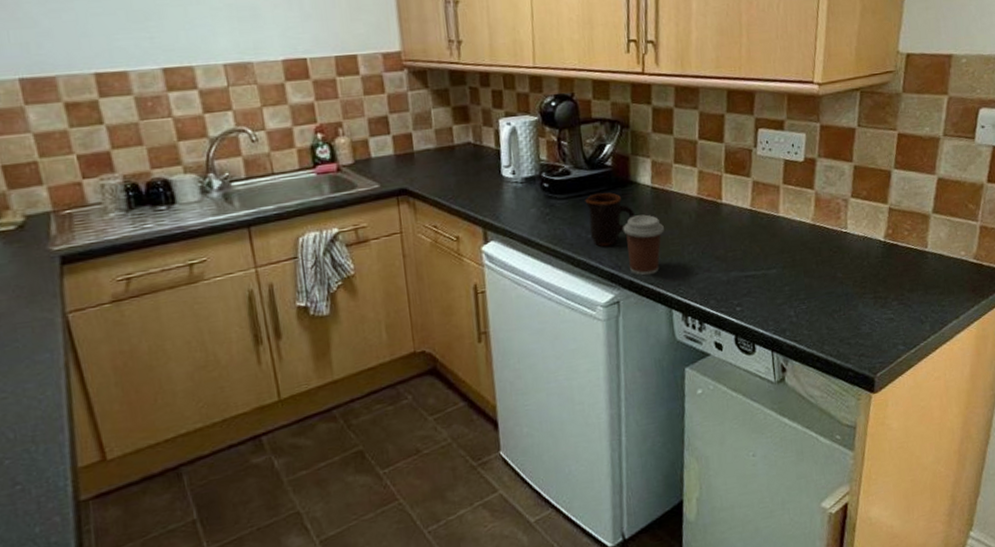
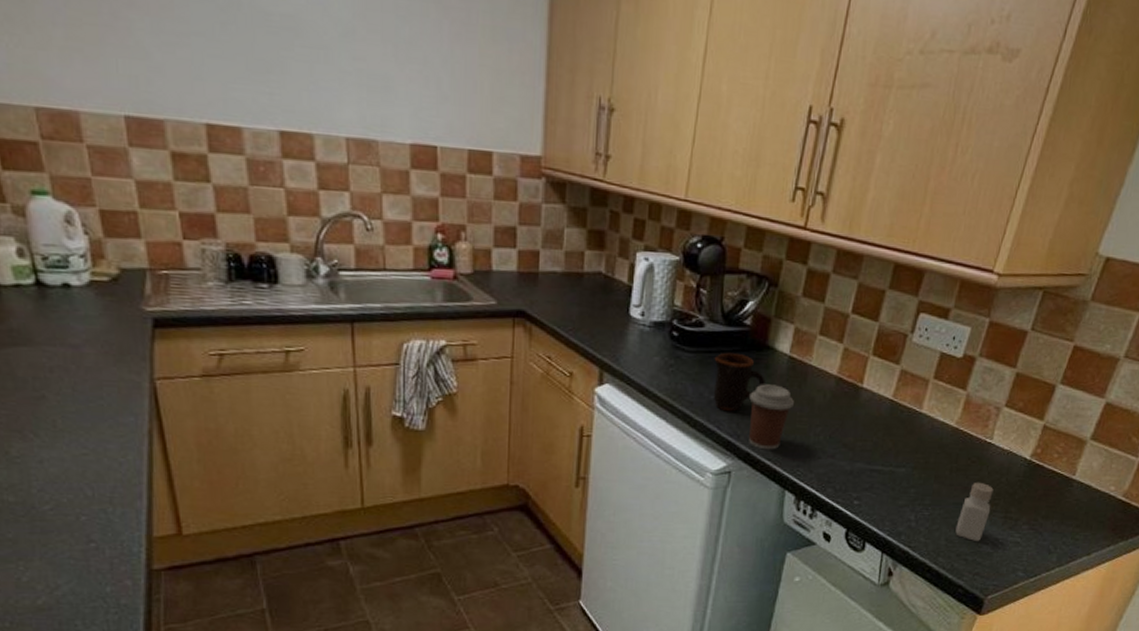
pepper shaker: none [833,269,861,326] -> present [955,482,994,542]

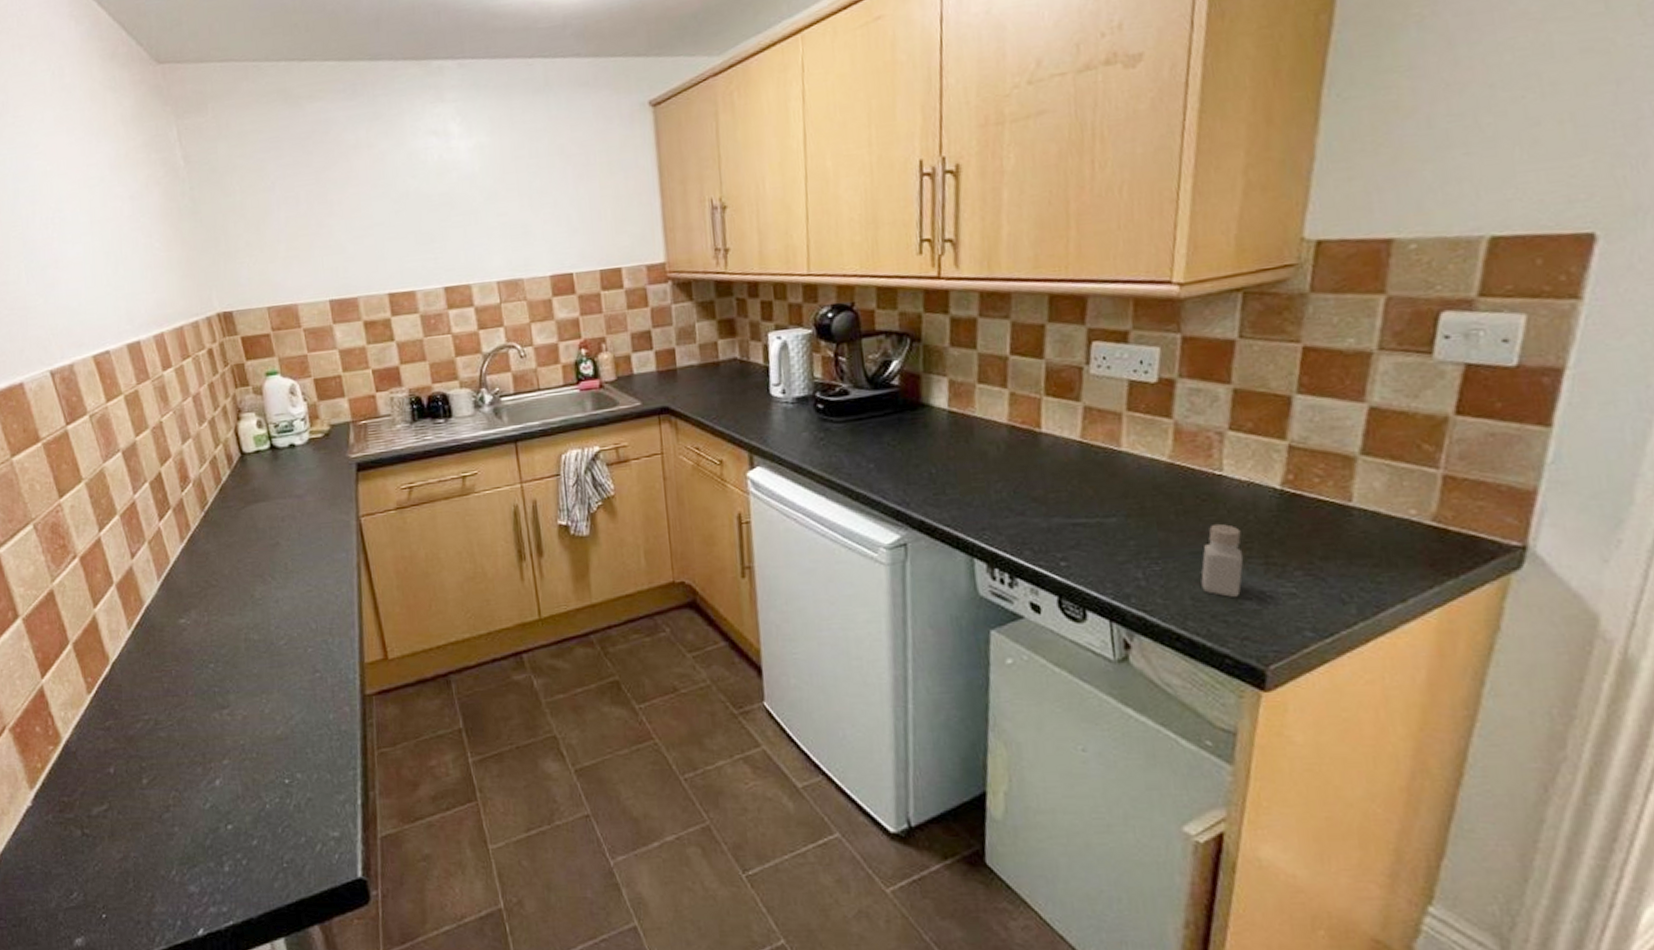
mug: present [713,352,765,412] -> none [866,416,927,479]
coffee cup: present [749,384,794,450] -> none [912,443,964,516]

